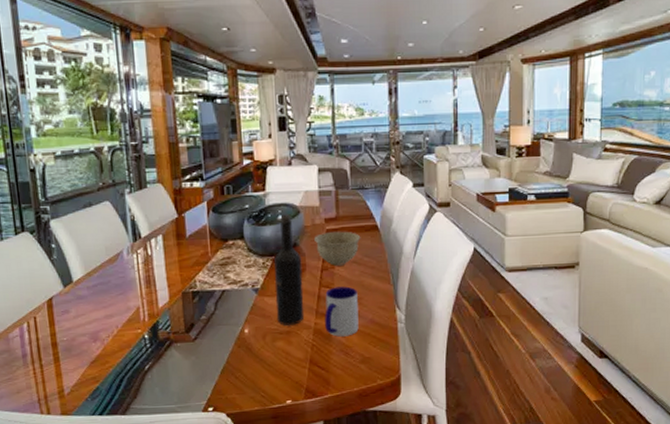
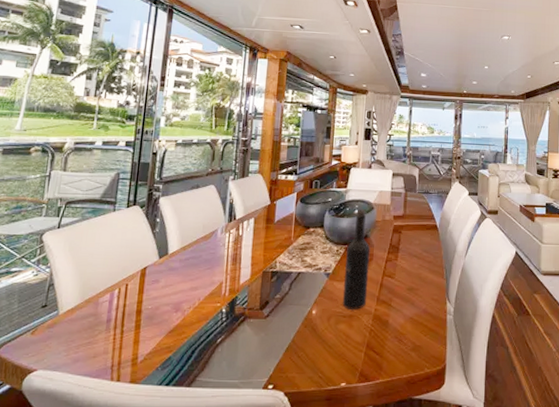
bowl: present [313,231,361,266] -> none [382,227,422,258]
mug: present [325,286,359,337] -> none [384,277,415,324]

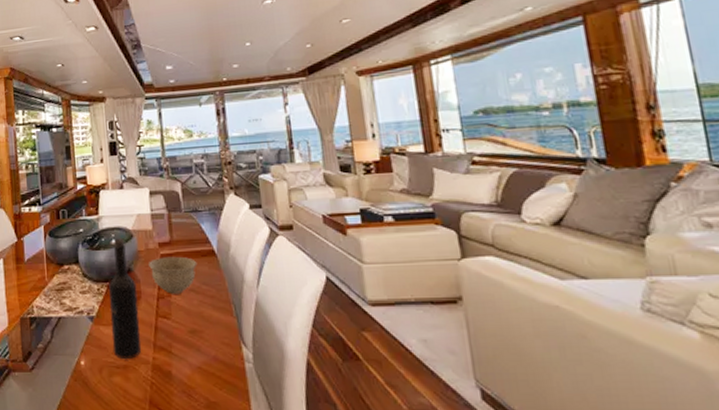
bowl: none [382,227,422,258] -> present [147,256,198,294]

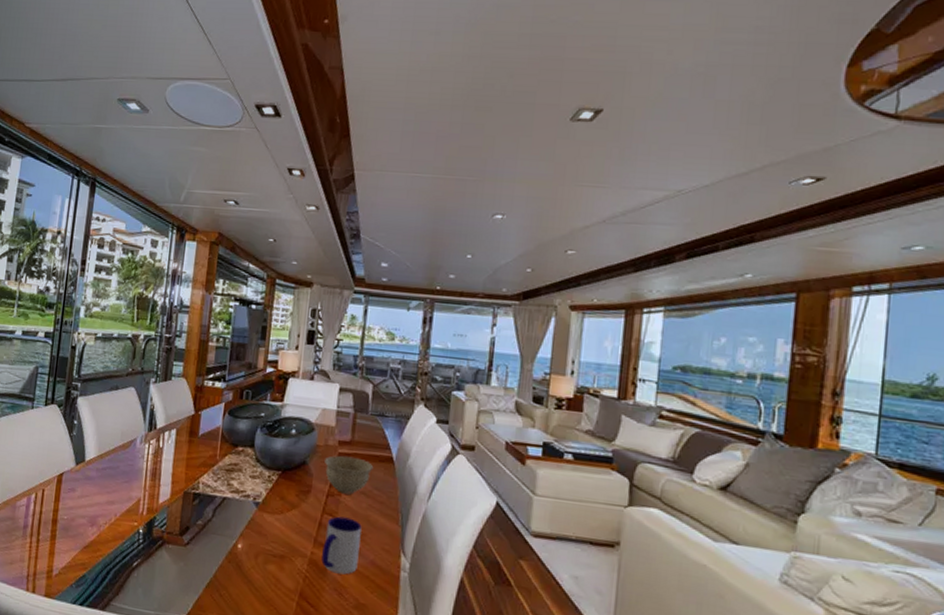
wine bottle: present [109,238,142,359] -> none [272,429,309,550]
mug: none [162,317,201,375] -> present [321,516,362,575]

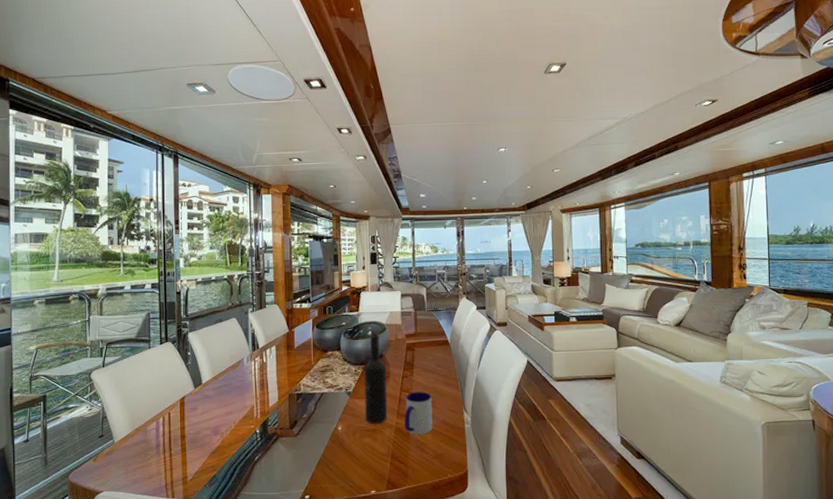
wine bottle: none [272,429,309,550] -> present [364,330,388,424]
bowl: present [323,455,374,495] -> none [396,345,435,374]

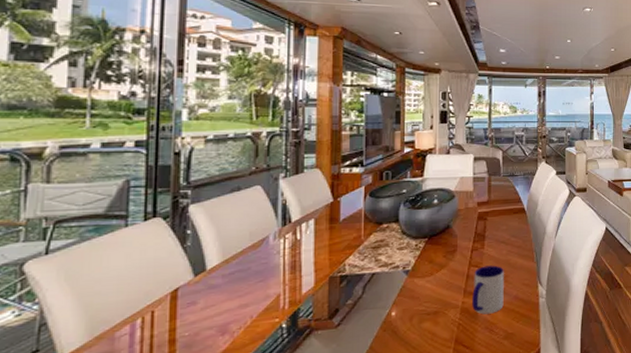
wine bottle: present [364,330,388,424] -> none [425,198,454,306]

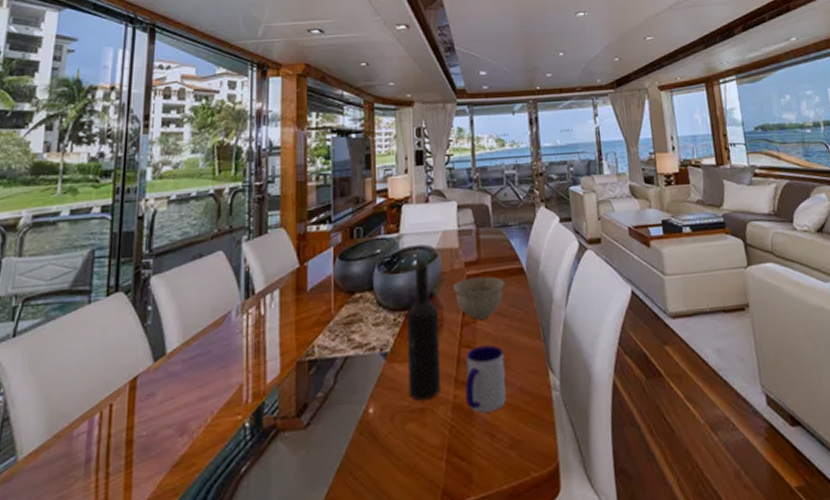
wine bottle: none [425,198,454,306] -> present [407,259,442,401]
bowl: none [466,213,509,246] -> present [452,276,506,320]

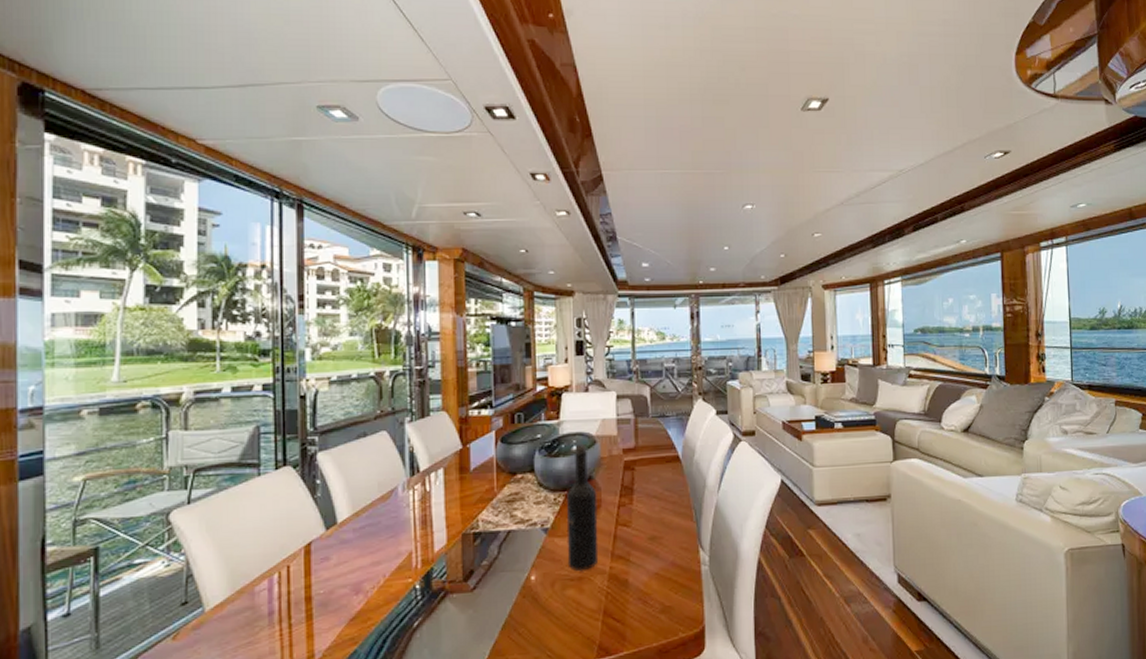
bowl: present [452,276,506,320] -> none [610,462,662,501]
mug: present [465,345,506,413] -> none [621,524,659,583]

